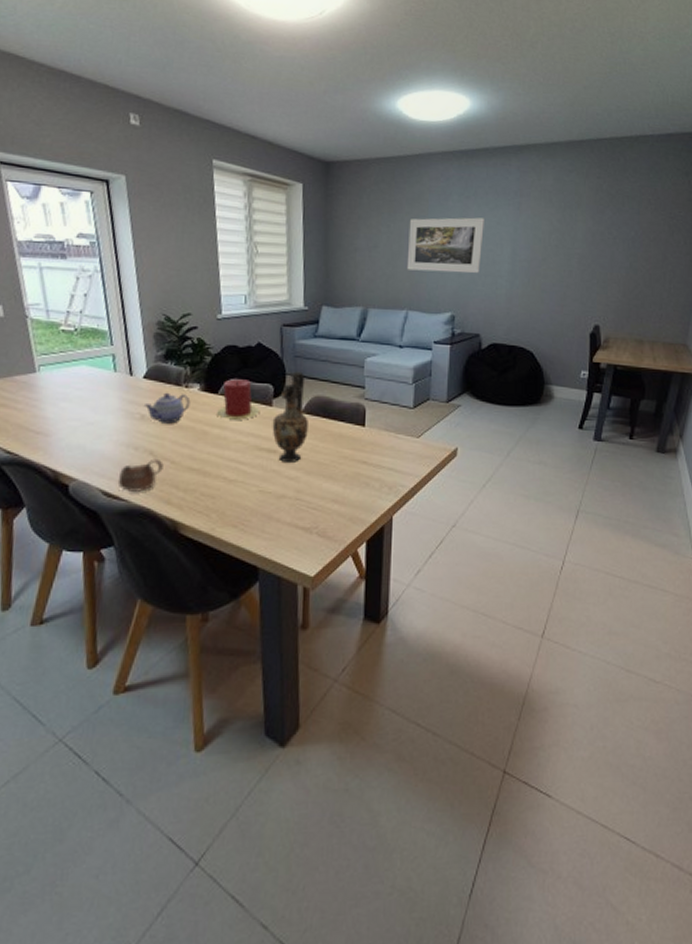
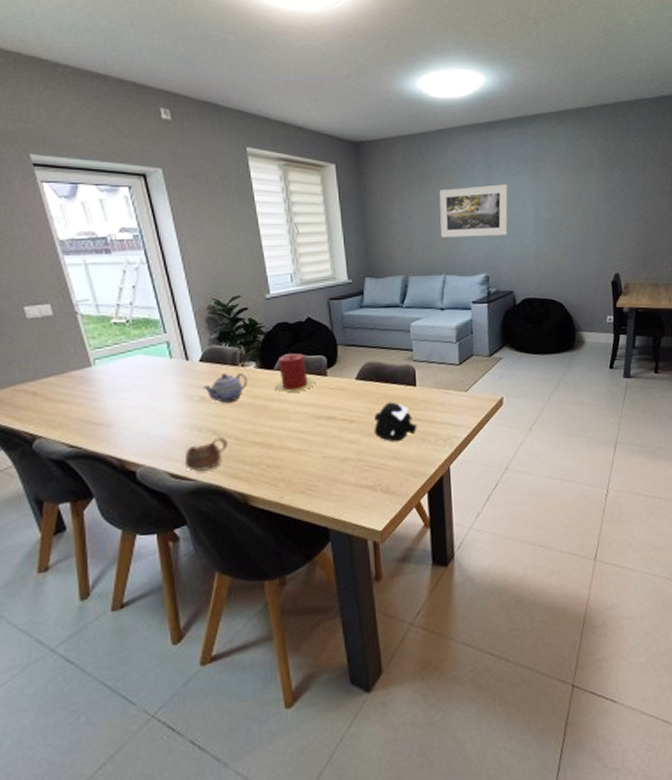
vase: present [272,371,308,464] -> none [328,341,363,428]
speaker: none [315,440,362,484] -> present [374,402,417,442]

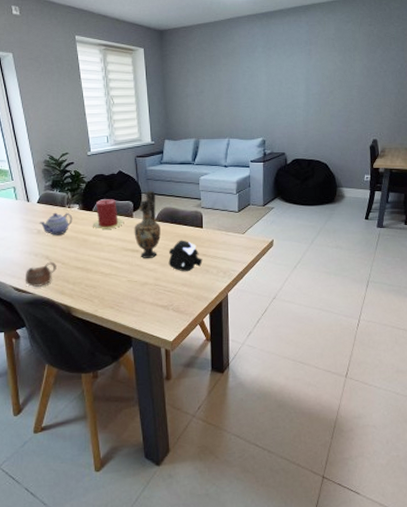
vase: none [328,341,363,428] -> present [134,190,161,259]
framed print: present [439,184,508,238] -> none [226,64,284,108]

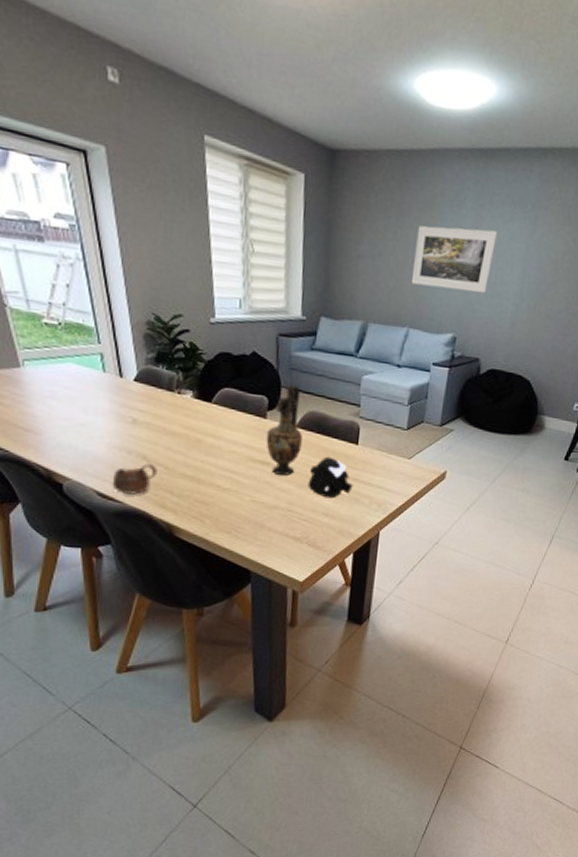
teapot: present [39,212,73,235] -> none [135,397,184,430]
candle: present [92,199,124,229] -> none [209,388,254,431]
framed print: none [226,64,284,108] -> present [411,225,497,293]

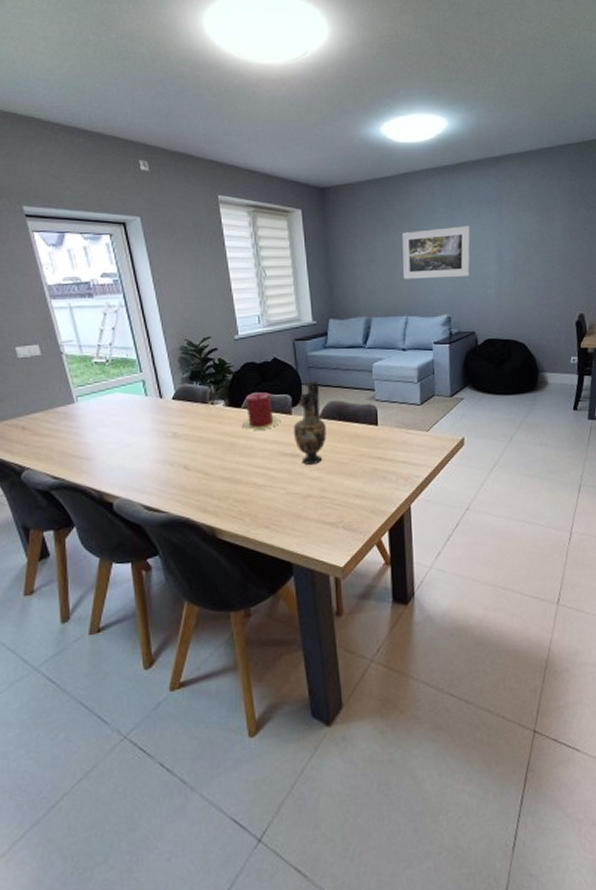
cup: present [112,463,157,495] -> none [157,471,197,504]
candle: none [209,388,254,431] -> present [241,392,281,430]
speaker: present [307,456,353,499] -> none [336,440,379,480]

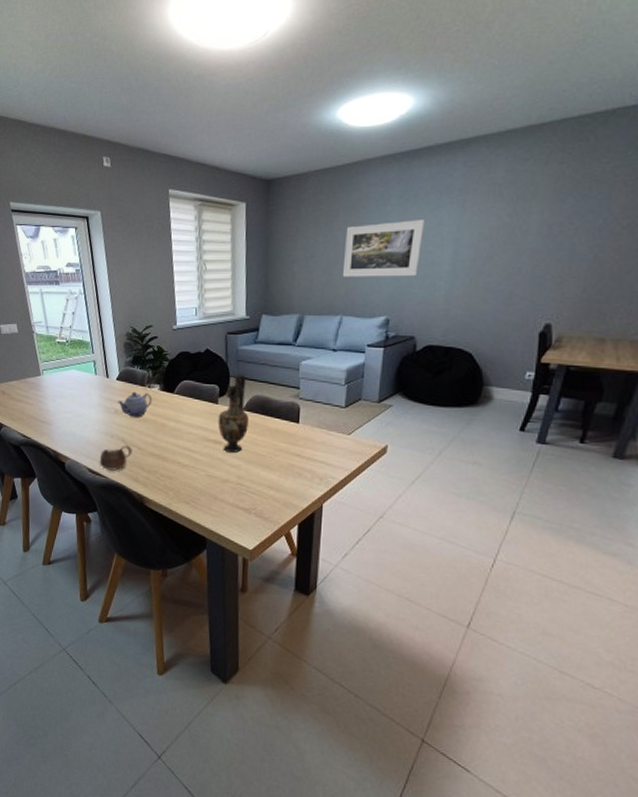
cup: none [157,471,197,504] -> present [99,444,132,471]
teapot: none [174,410,217,439] -> present [117,391,152,417]
candle: present [241,392,281,430] -> none [172,380,208,415]

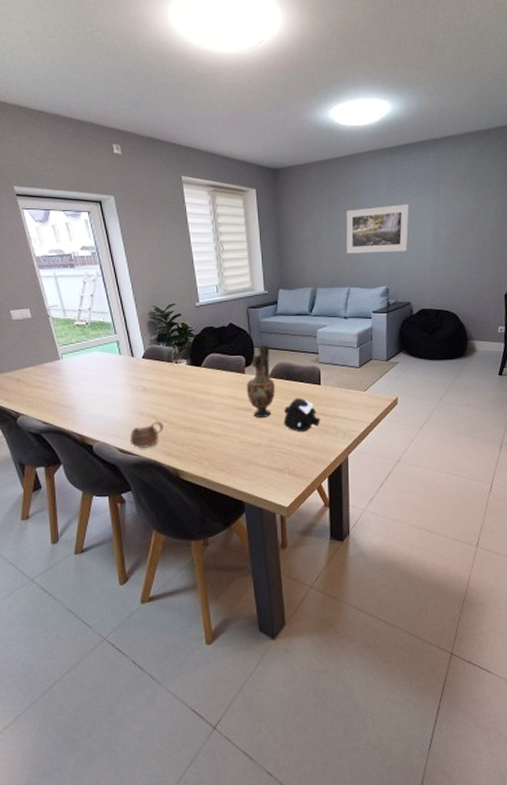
teapot: present [117,391,152,417] -> none [144,368,181,393]
speaker: none [254,434,296,473] -> present [283,397,321,433]

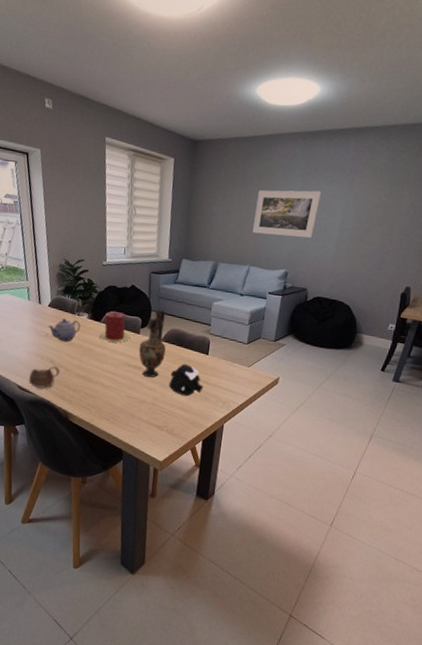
teapot: none [144,368,181,393] -> present [47,318,81,342]
candle: none [201,354,236,386] -> present [98,311,131,343]

